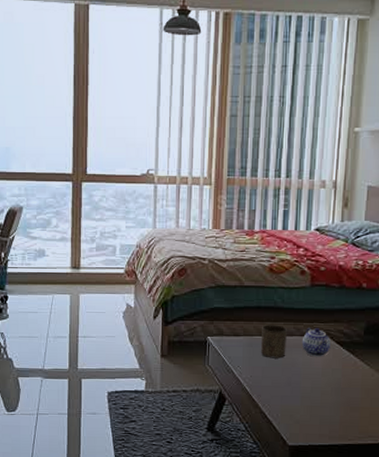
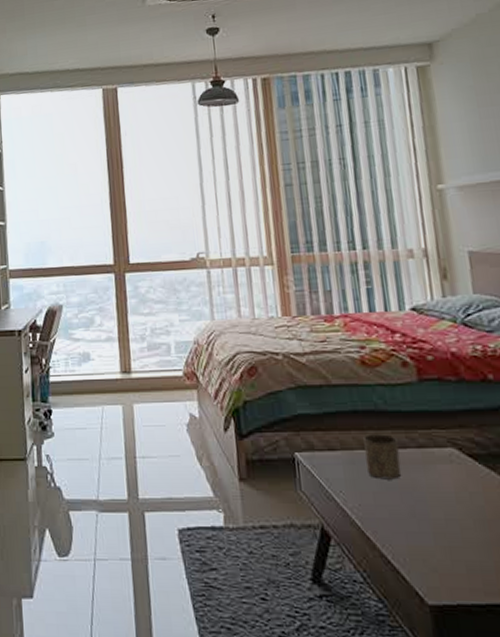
teapot: present [301,328,331,357] -> none [419,436,461,476]

